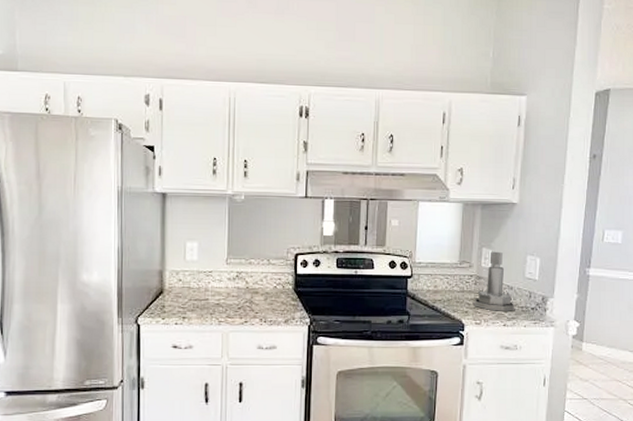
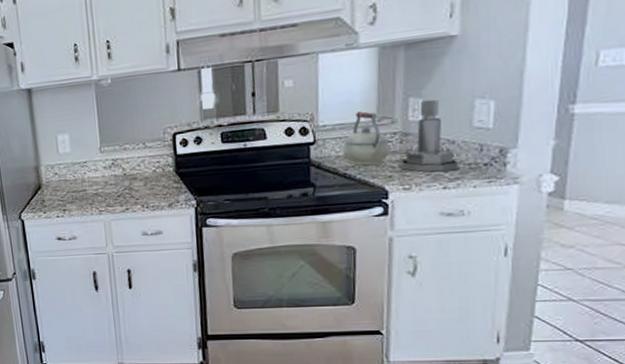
kettle: none [433,254,468,301] -> present [343,111,391,166]

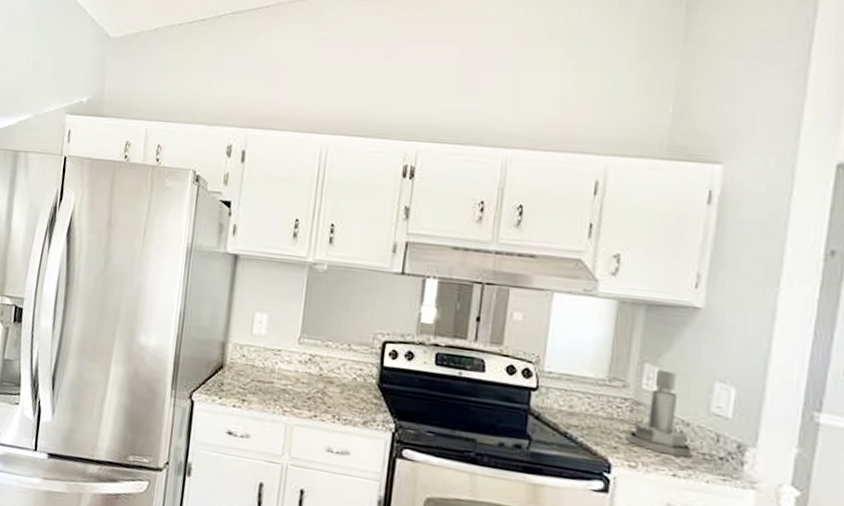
kettle: present [343,111,391,166] -> none [567,365,619,431]

